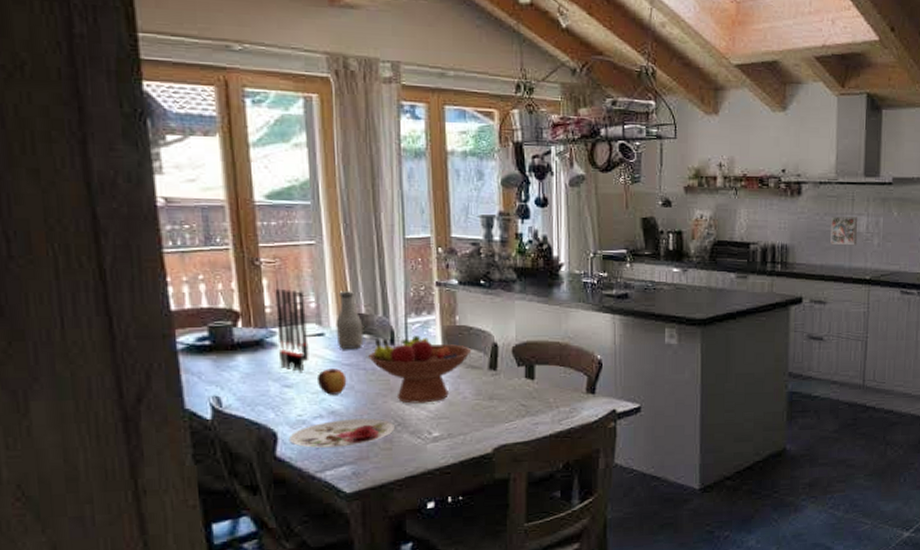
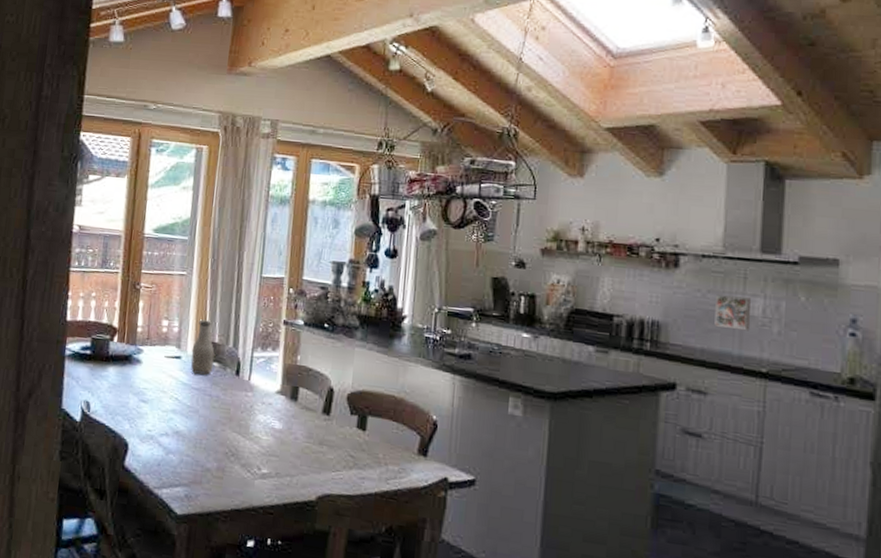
candle: present [275,288,309,372] -> none [141,310,170,390]
plate: present [290,418,395,448] -> none [138,440,229,468]
apple: present [316,368,347,395] -> none [168,390,194,417]
fruit bowl: present [368,335,472,404] -> none [215,368,309,438]

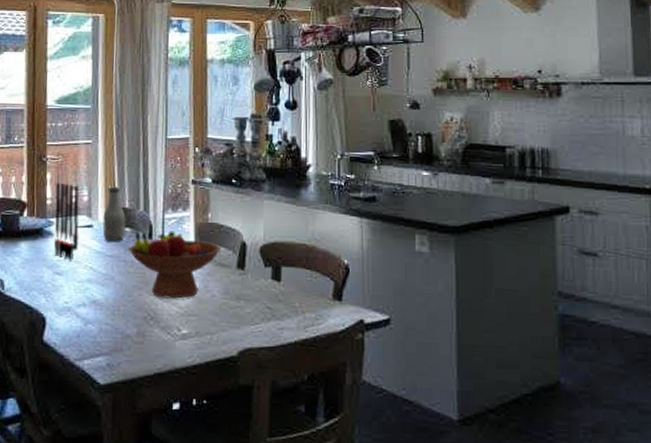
candle: none [141,310,170,390] -> present [54,182,80,261]
fruit bowl: none [215,368,309,438] -> present [129,231,222,299]
decorative tile: present [714,294,752,331] -> none [598,119,632,151]

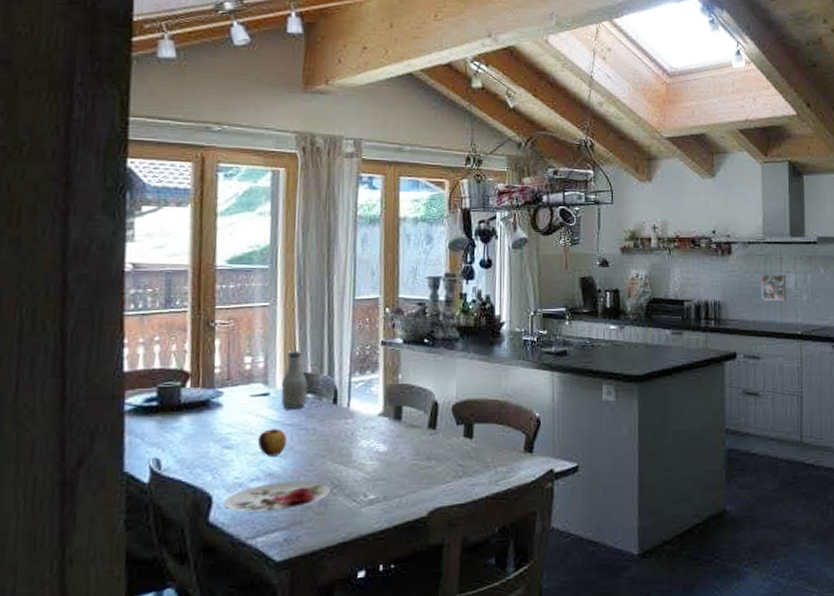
candle: present [54,182,80,261] -> none [223,349,254,433]
plate: none [56,309,147,337] -> present [224,480,331,513]
apple: none [83,259,109,285] -> present [257,429,287,456]
fruit bowl: present [129,231,222,299] -> none [310,394,413,465]
decorative tile: none [598,119,632,151] -> present [761,274,787,302]

